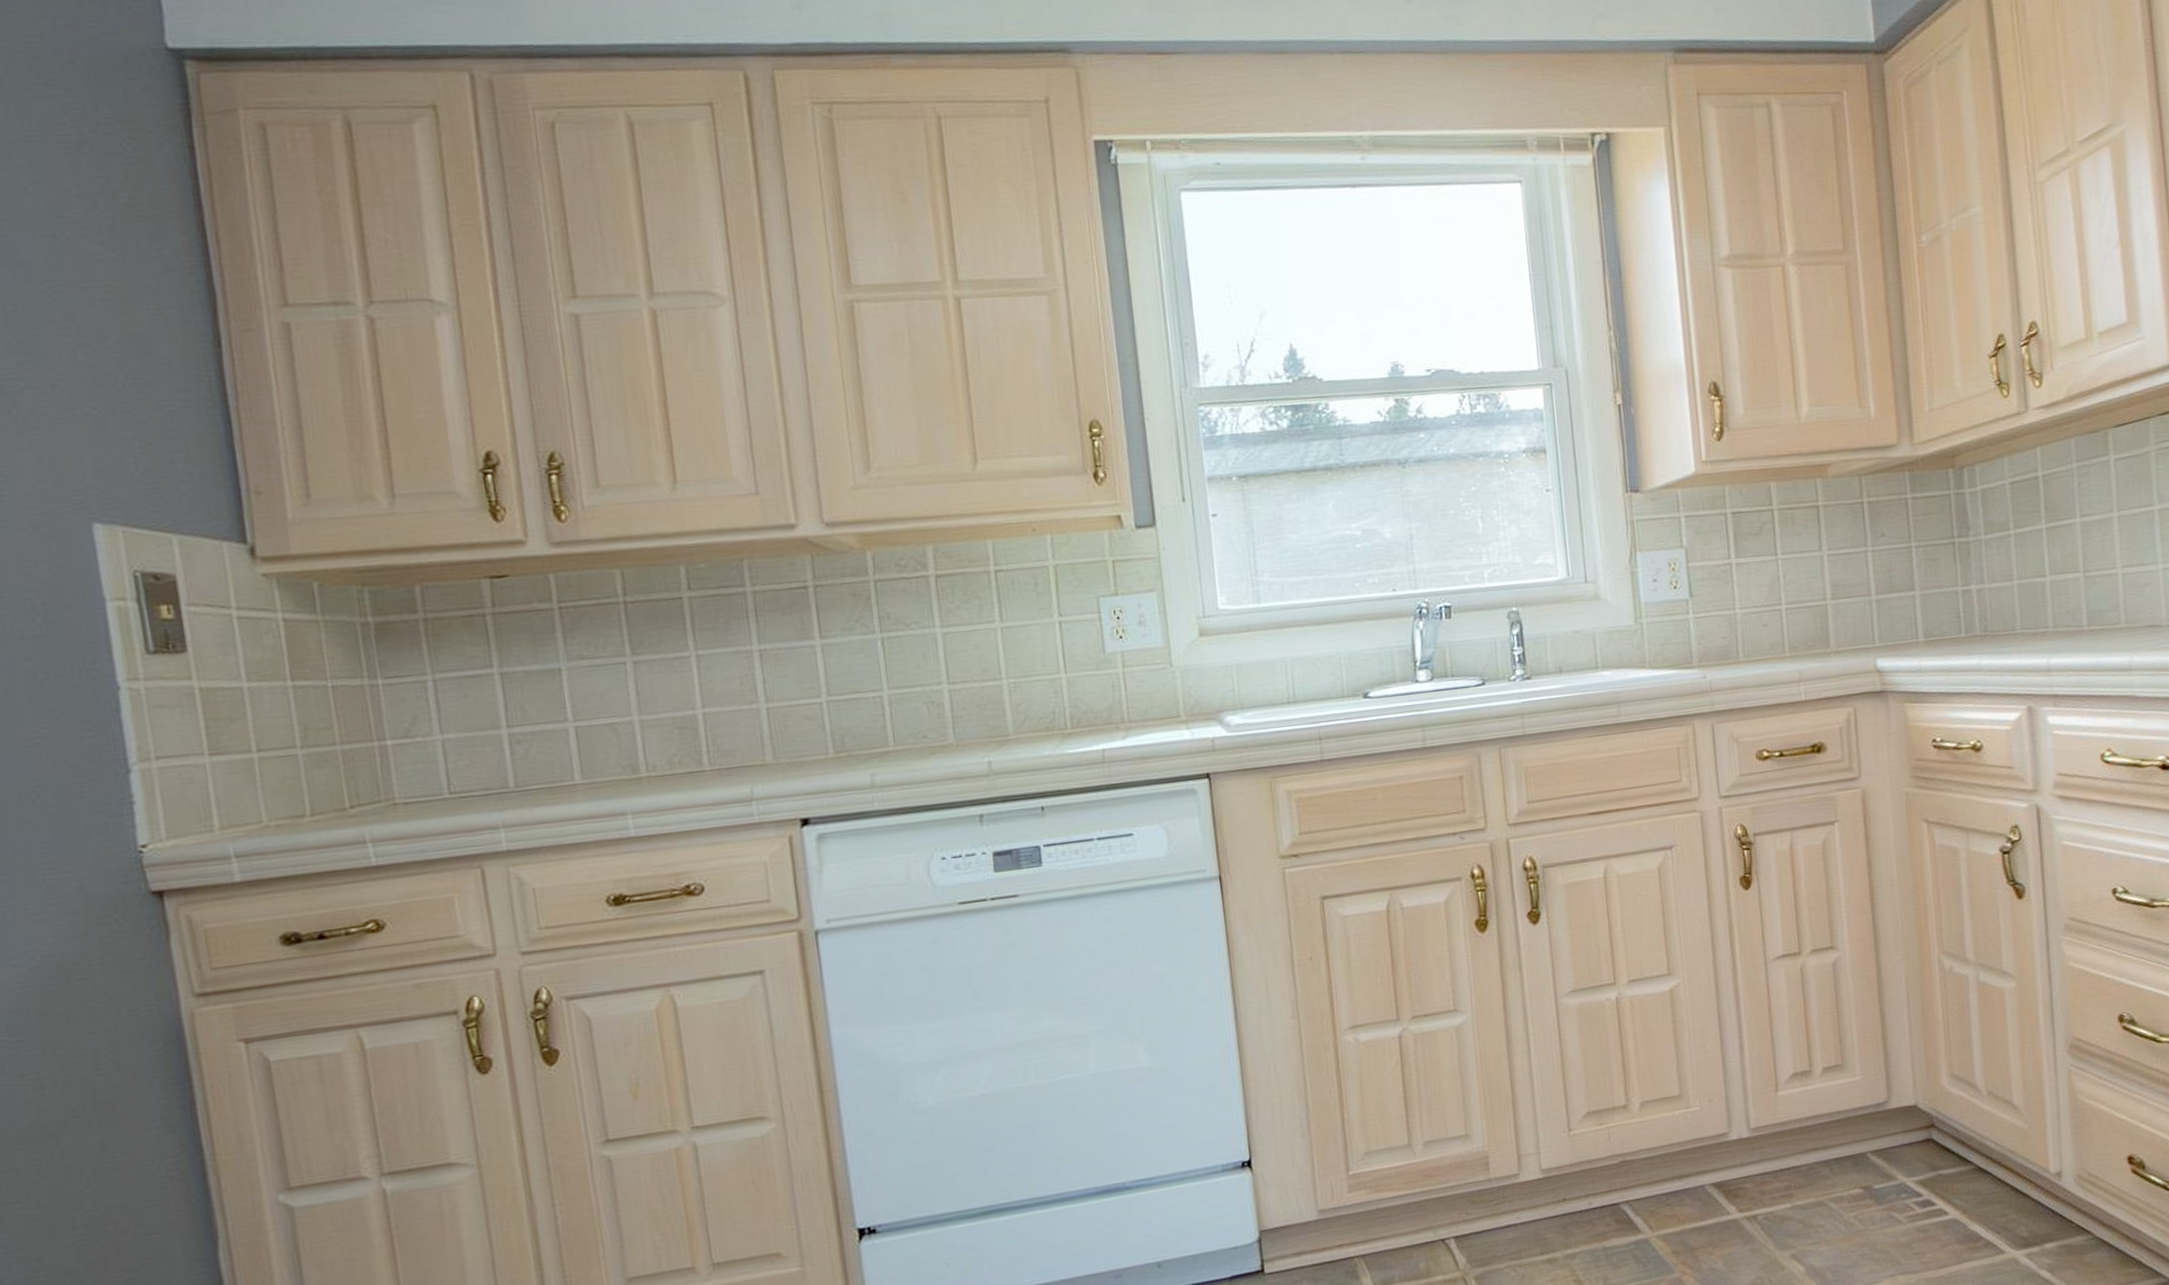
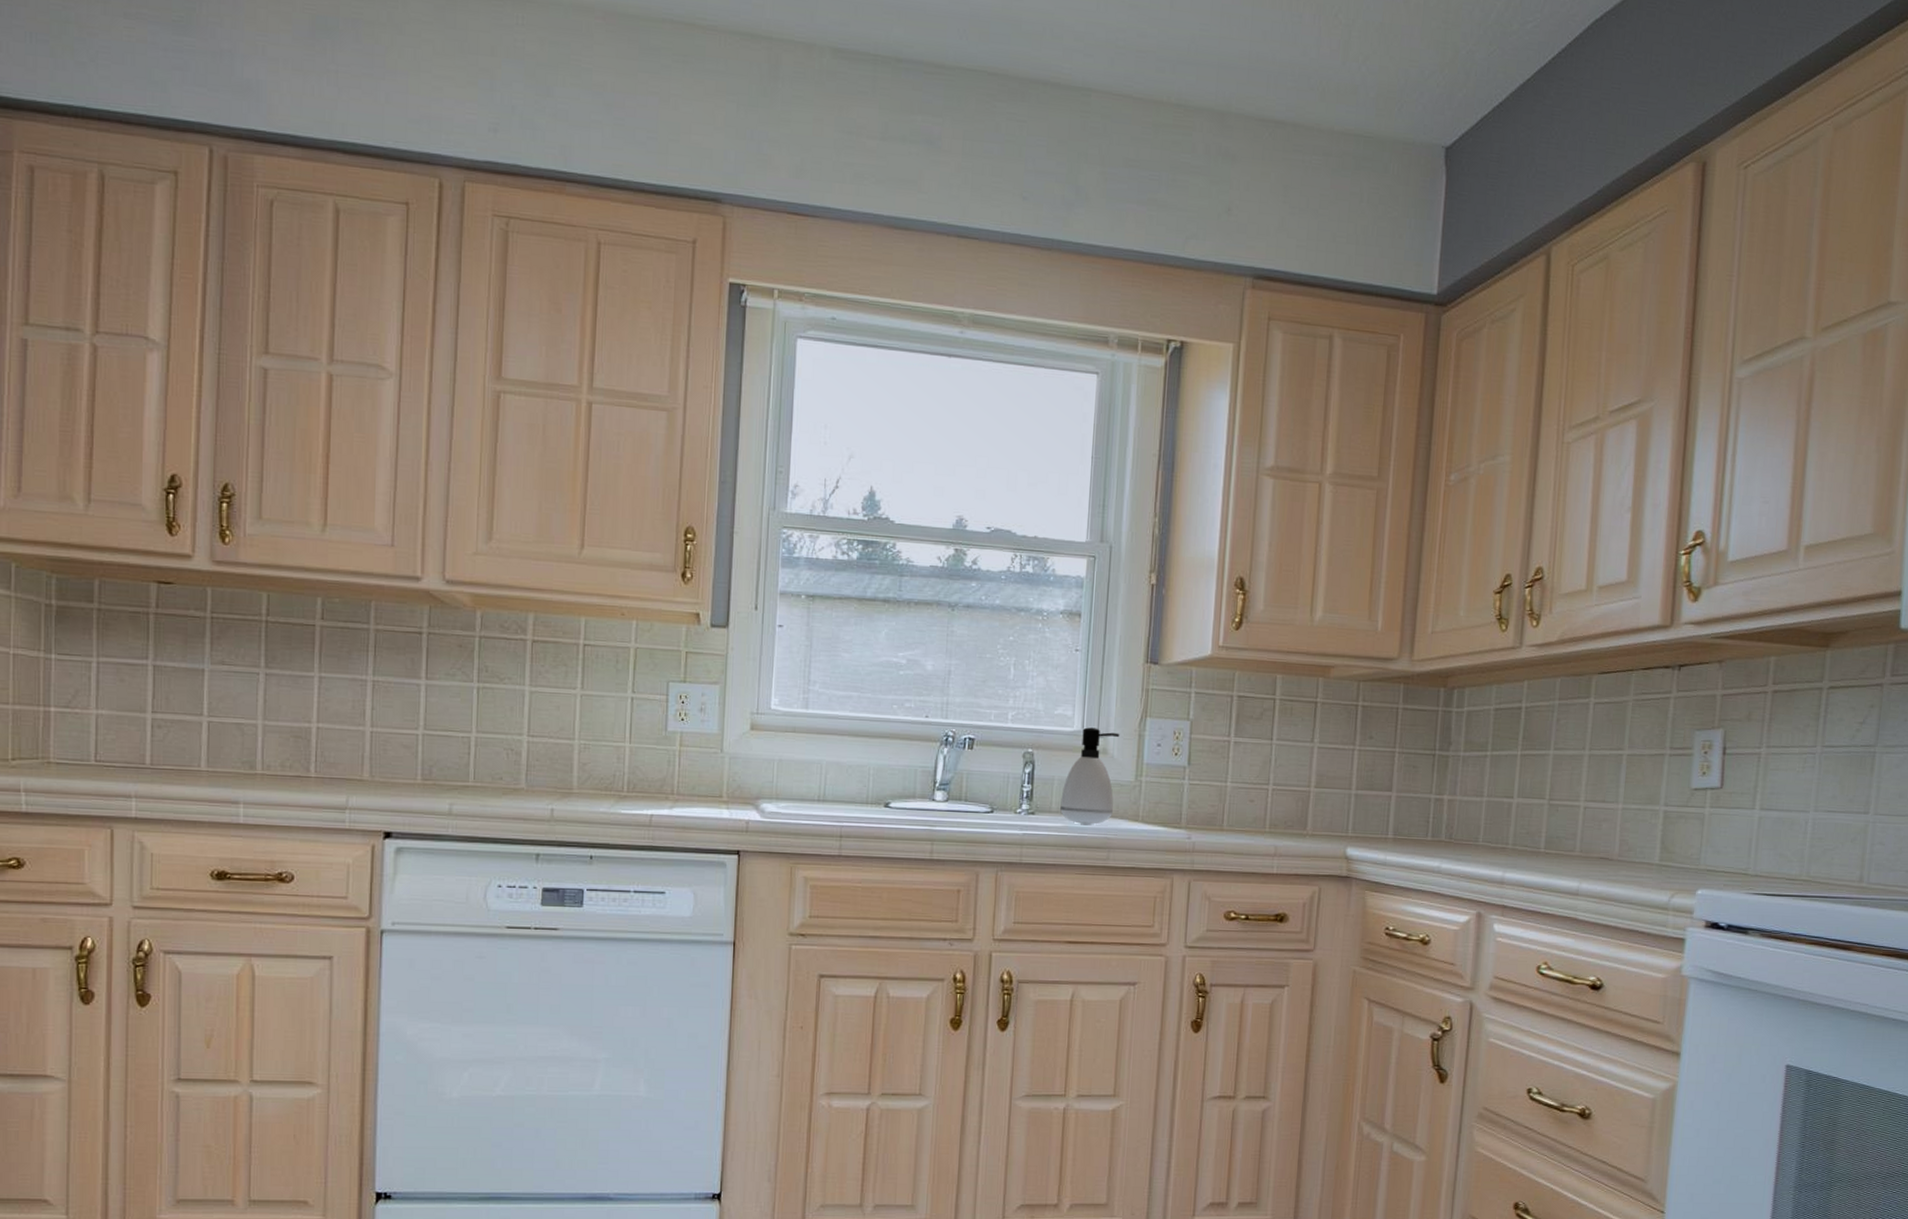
soap dispenser: none [1557,572,1616,682] -> present [1060,727,1120,825]

